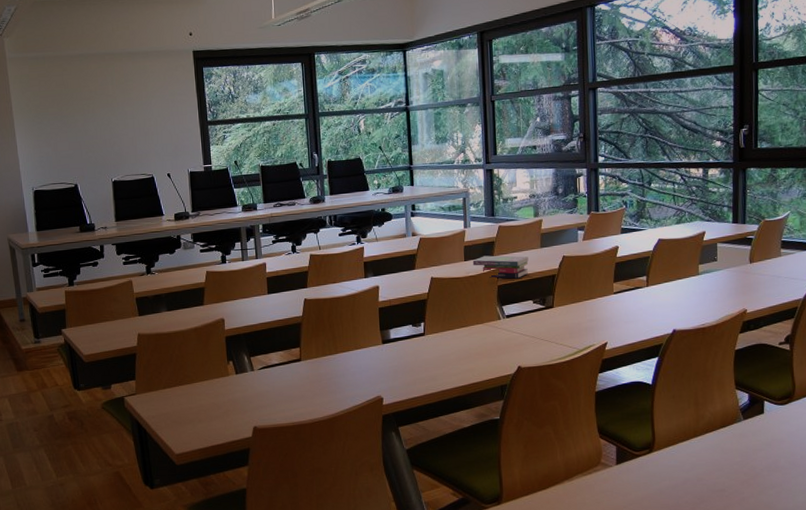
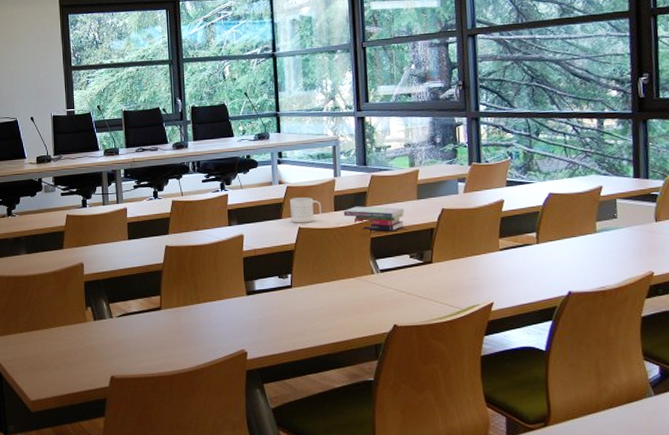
mug: none [423,248,453,274] -> present [290,197,322,223]

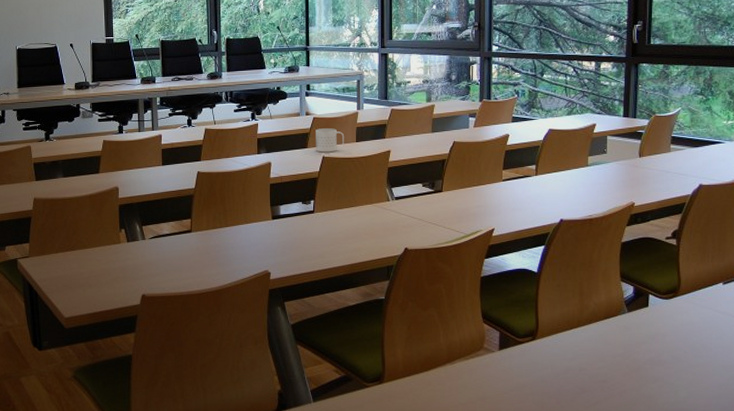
books: present [343,206,404,231] -> none [364,138,419,162]

